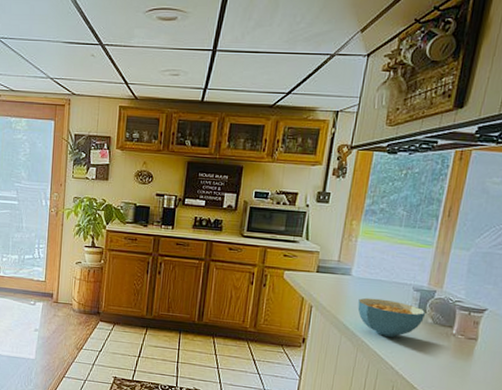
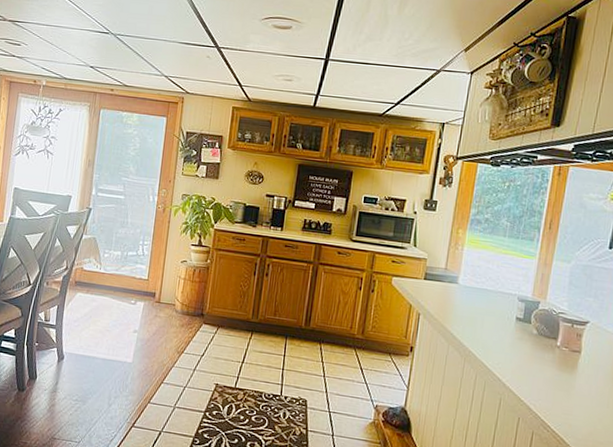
cereal bowl: present [357,297,426,337] -> none [464,306,531,348]

